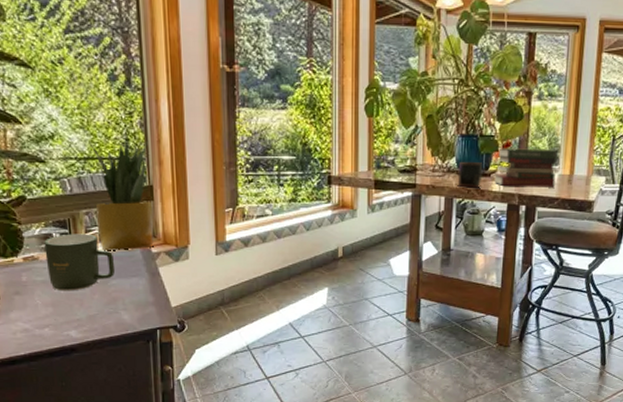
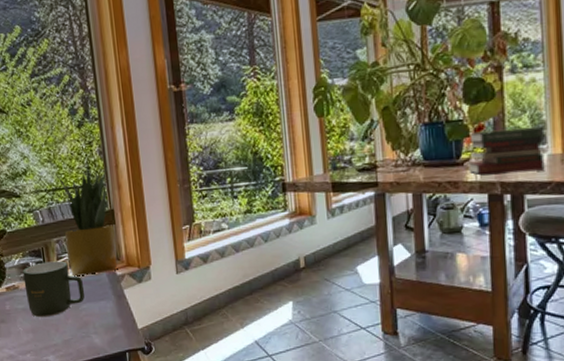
mug: present [457,161,482,188] -> none [424,151,453,181]

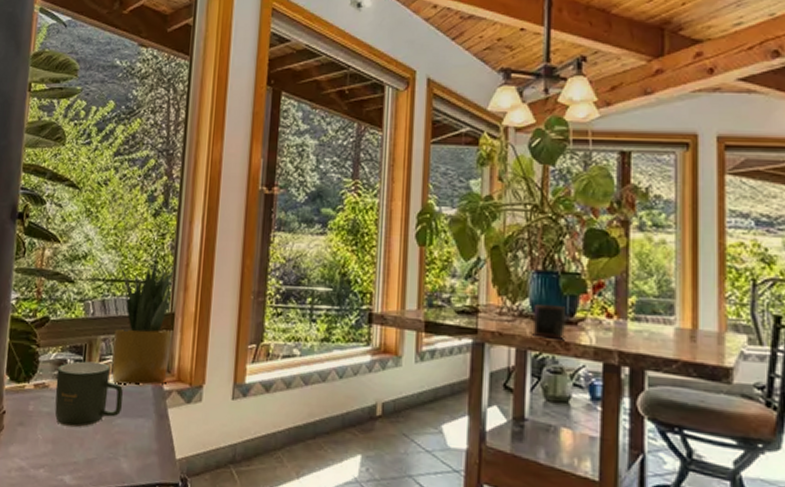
mug: none [424,151,453,181] -> present [532,303,565,339]
books: present [468,126,545,175] -> none [583,289,673,345]

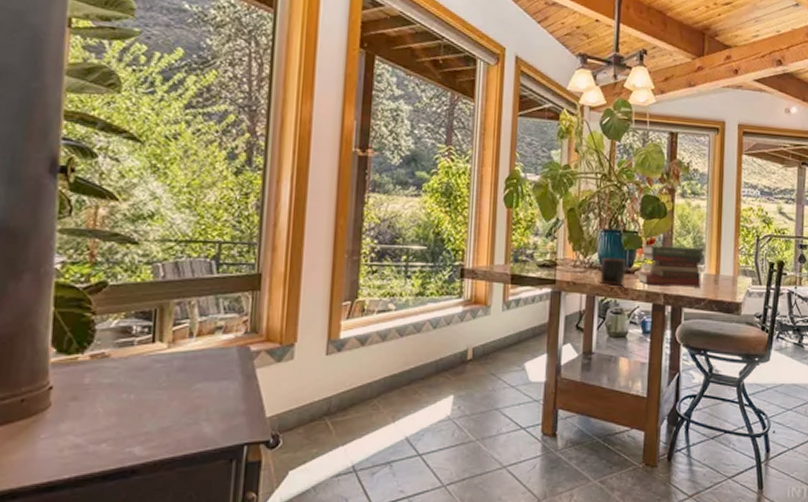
mug: present [54,361,123,428] -> none [118,327,204,397]
planter: present [112,258,178,386] -> none [189,217,264,349]
books: none [583,289,673,345] -> present [638,244,704,288]

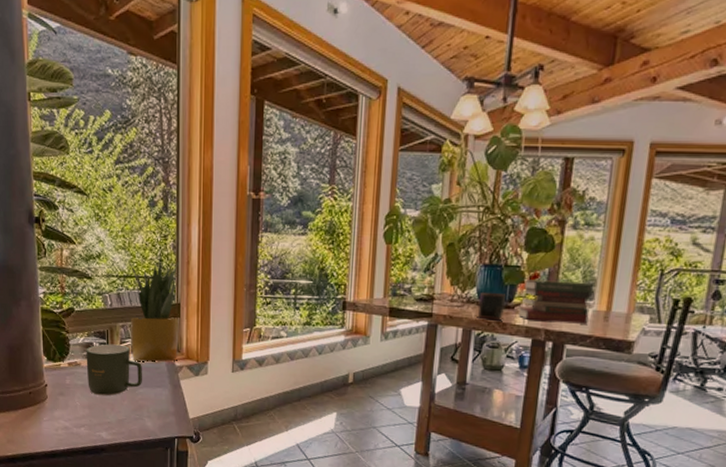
mug: none [118,327,204,397] -> present [86,344,143,396]
planter: none [189,217,264,349] -> present [128,256,180,363]

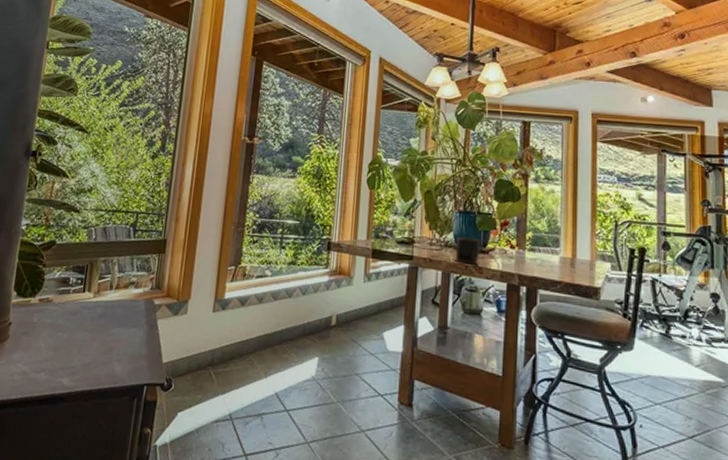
mug: present [86,344,143,396] -> none [56,279,119,337]
planter: present [128,256,180,363] -> none [109,193,171,301]
books: present [518,279,594,324] -> none [493,226,559,270]

